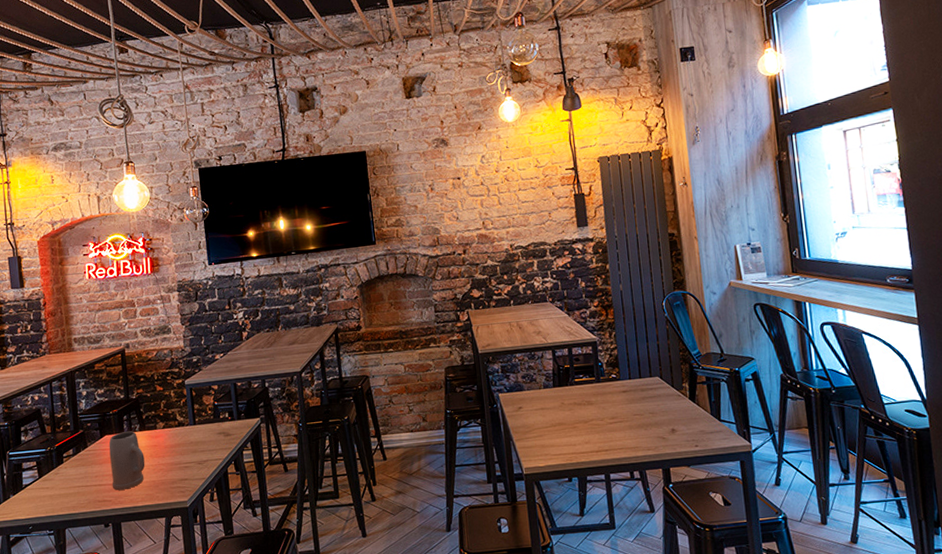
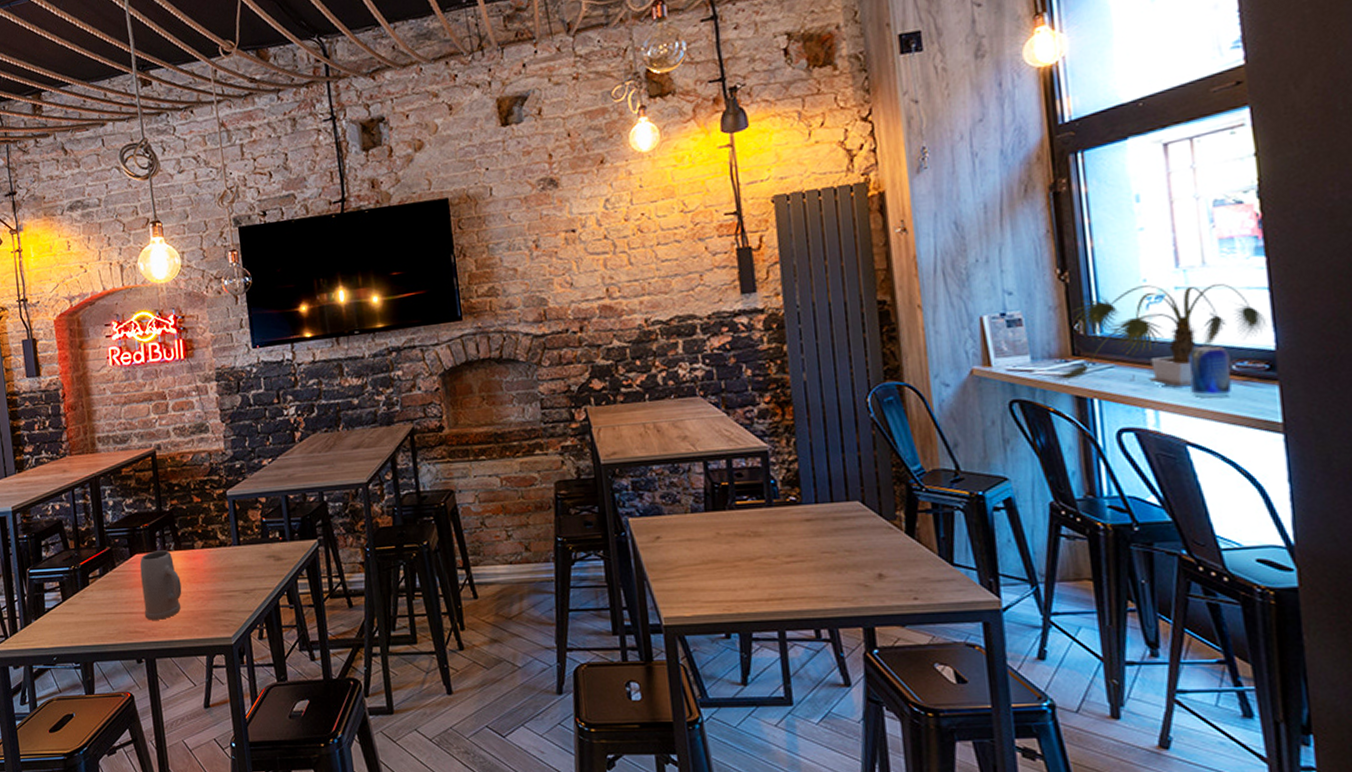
plant: none [776,224,907,295] -> present [1045,283,1268,389]
beer can: none [861,266,887,302] -> present [1188,345,1232,398]

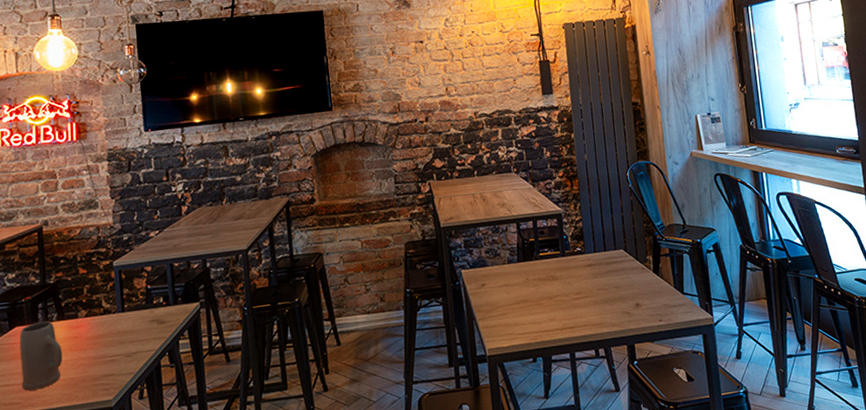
plant: present [1045,283,1268,389] -> none [735,96,854,166]
beer can: present [1188,345,1232,398] -> none [813,137,837,172]

